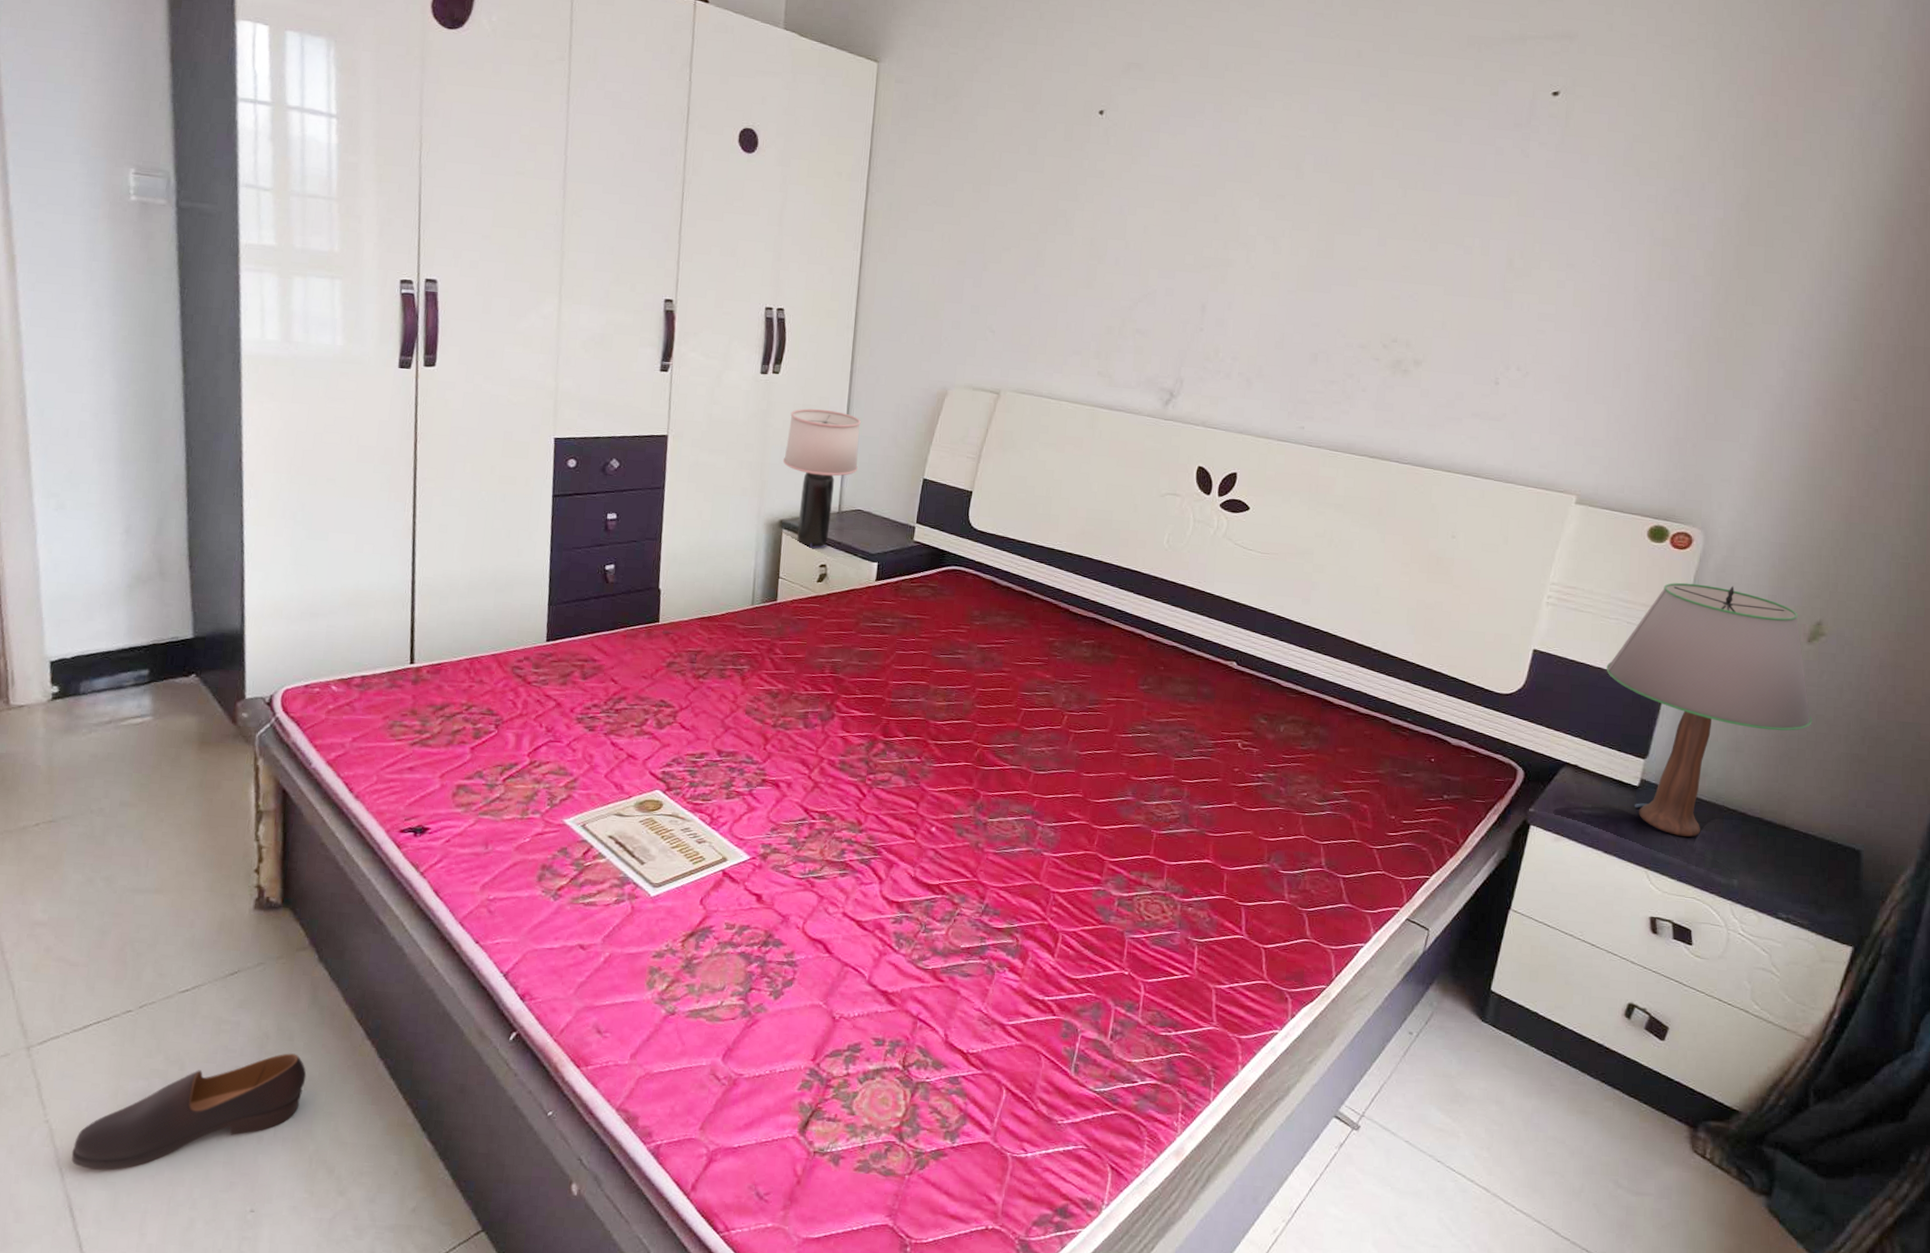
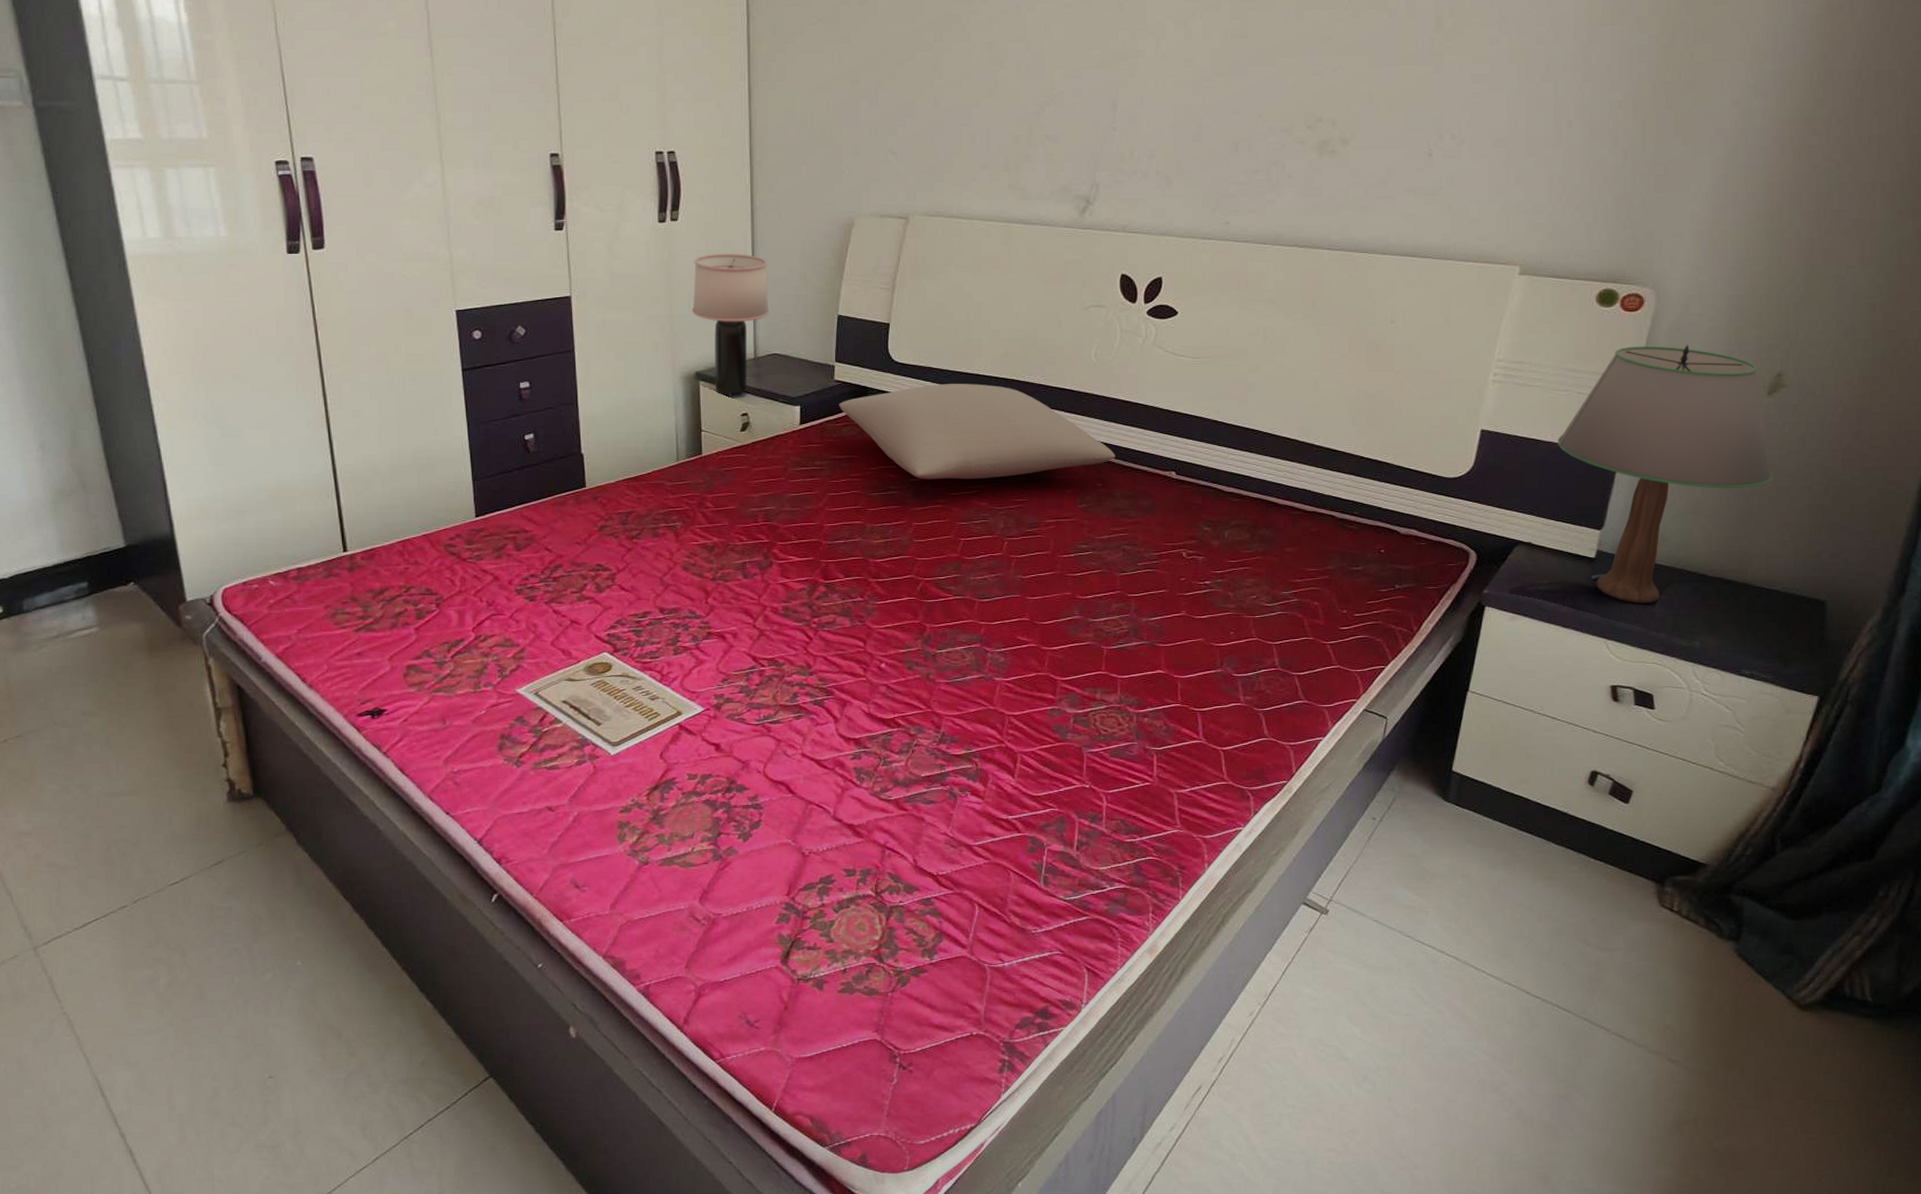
shoe: present [71,1053,307,1171] -> none [92,932,303,1053]
pillow: none [916,554,1180,652] -> present [839,384,1116,480]

